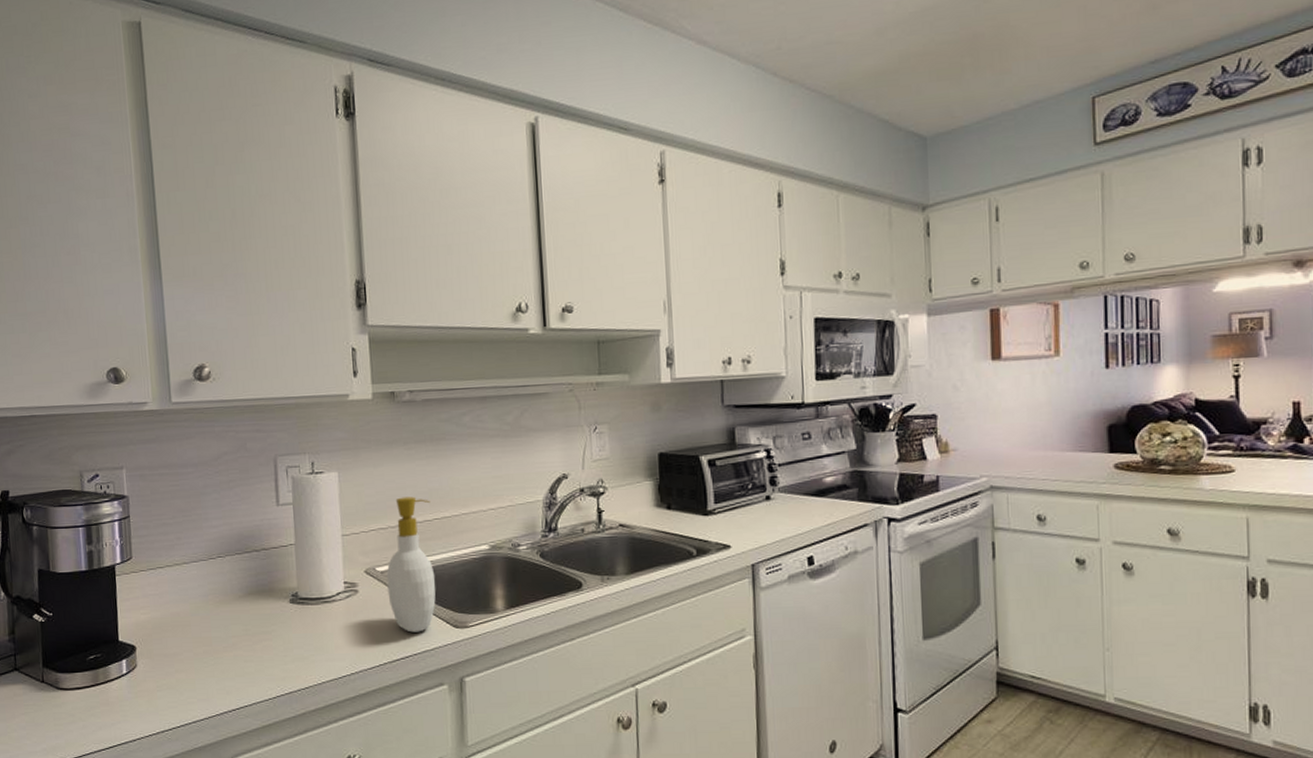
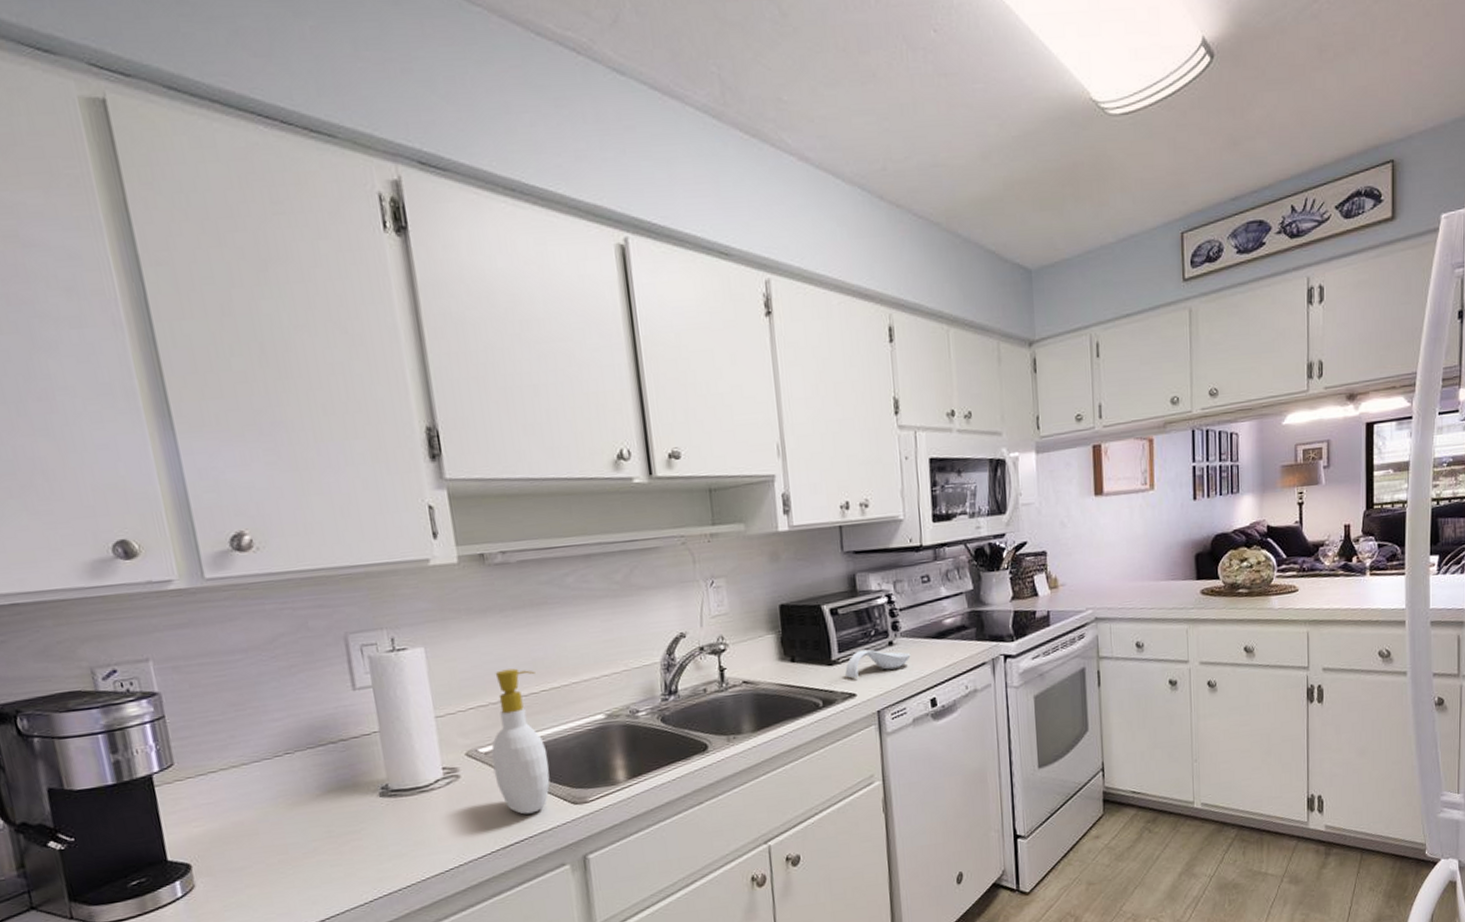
spoon rest: none [720,502,788,530] -> present [845,650,911,678]

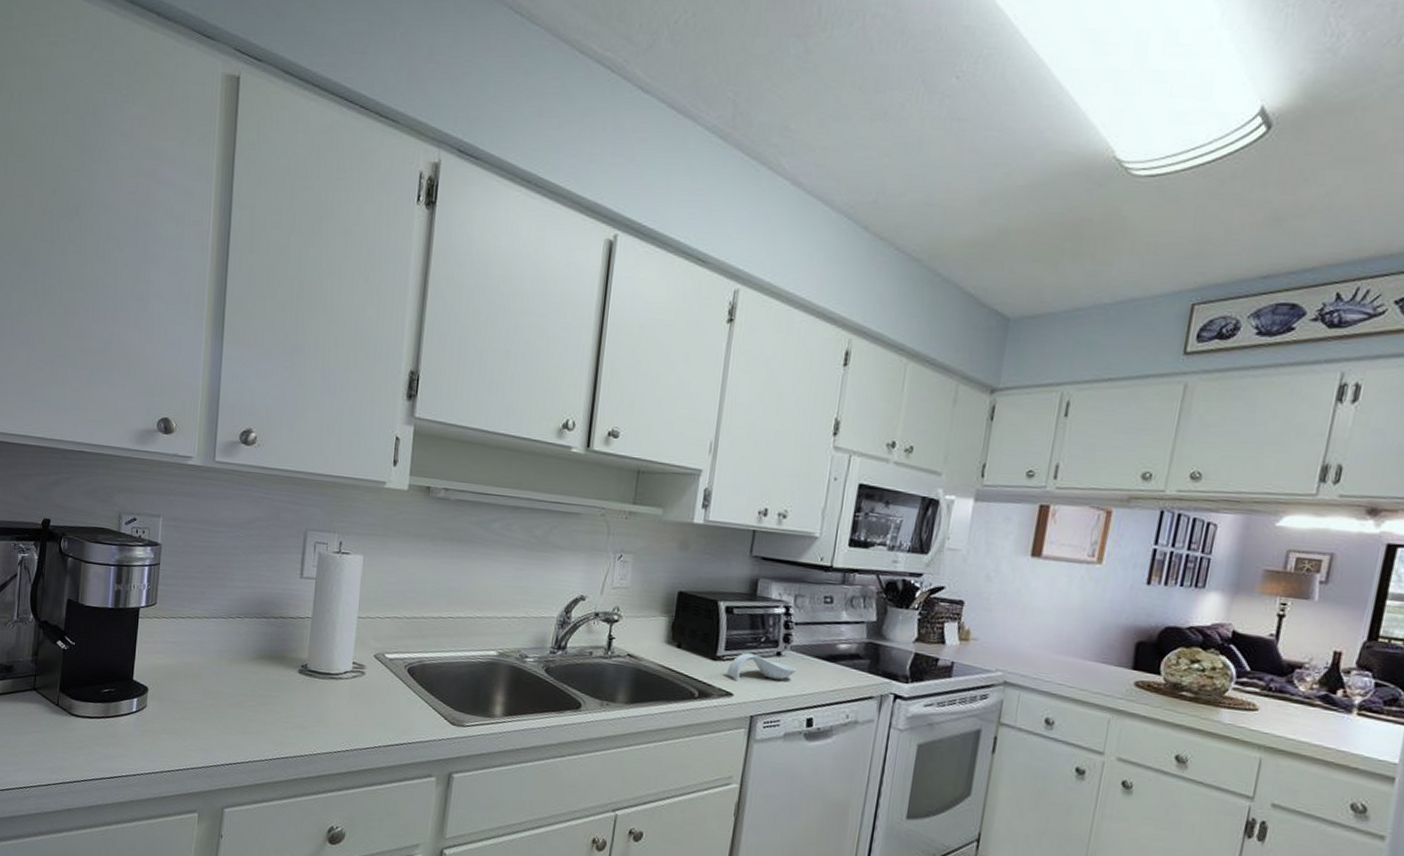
soap bottle: present [491,668,550,815] -> none [392,590,448,723]

